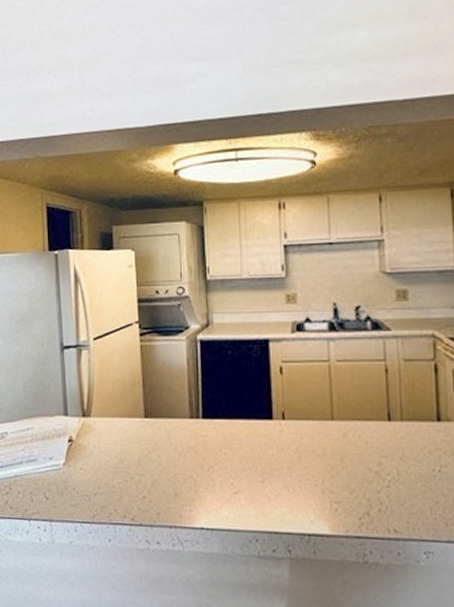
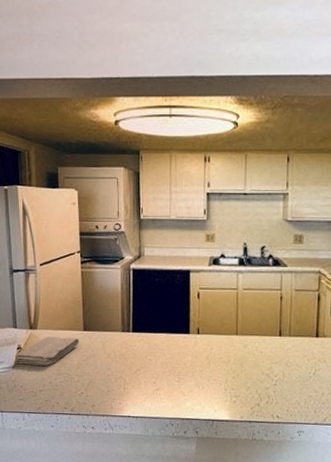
washcloth: none [65,426,140,462] -> present [15,336,79,366]

